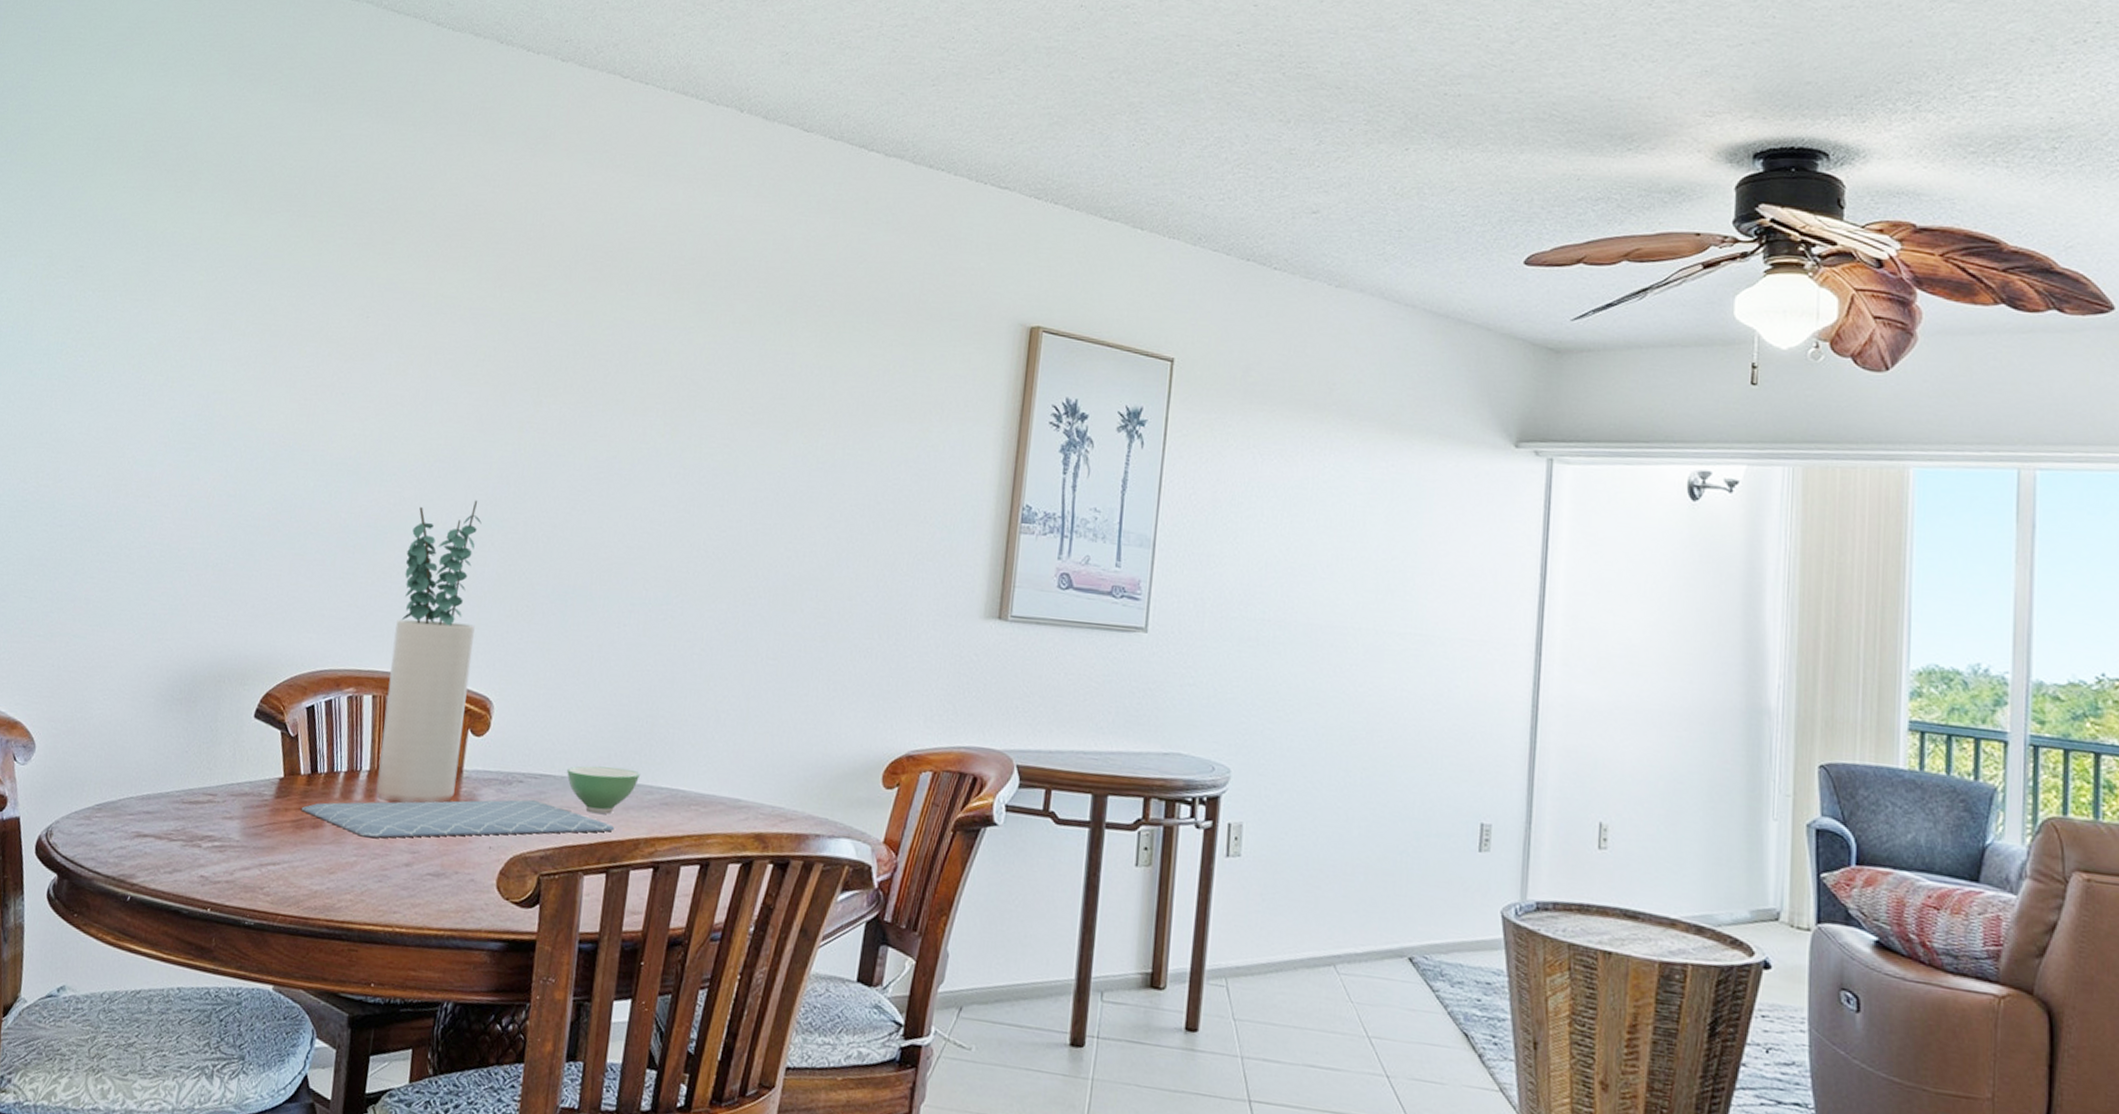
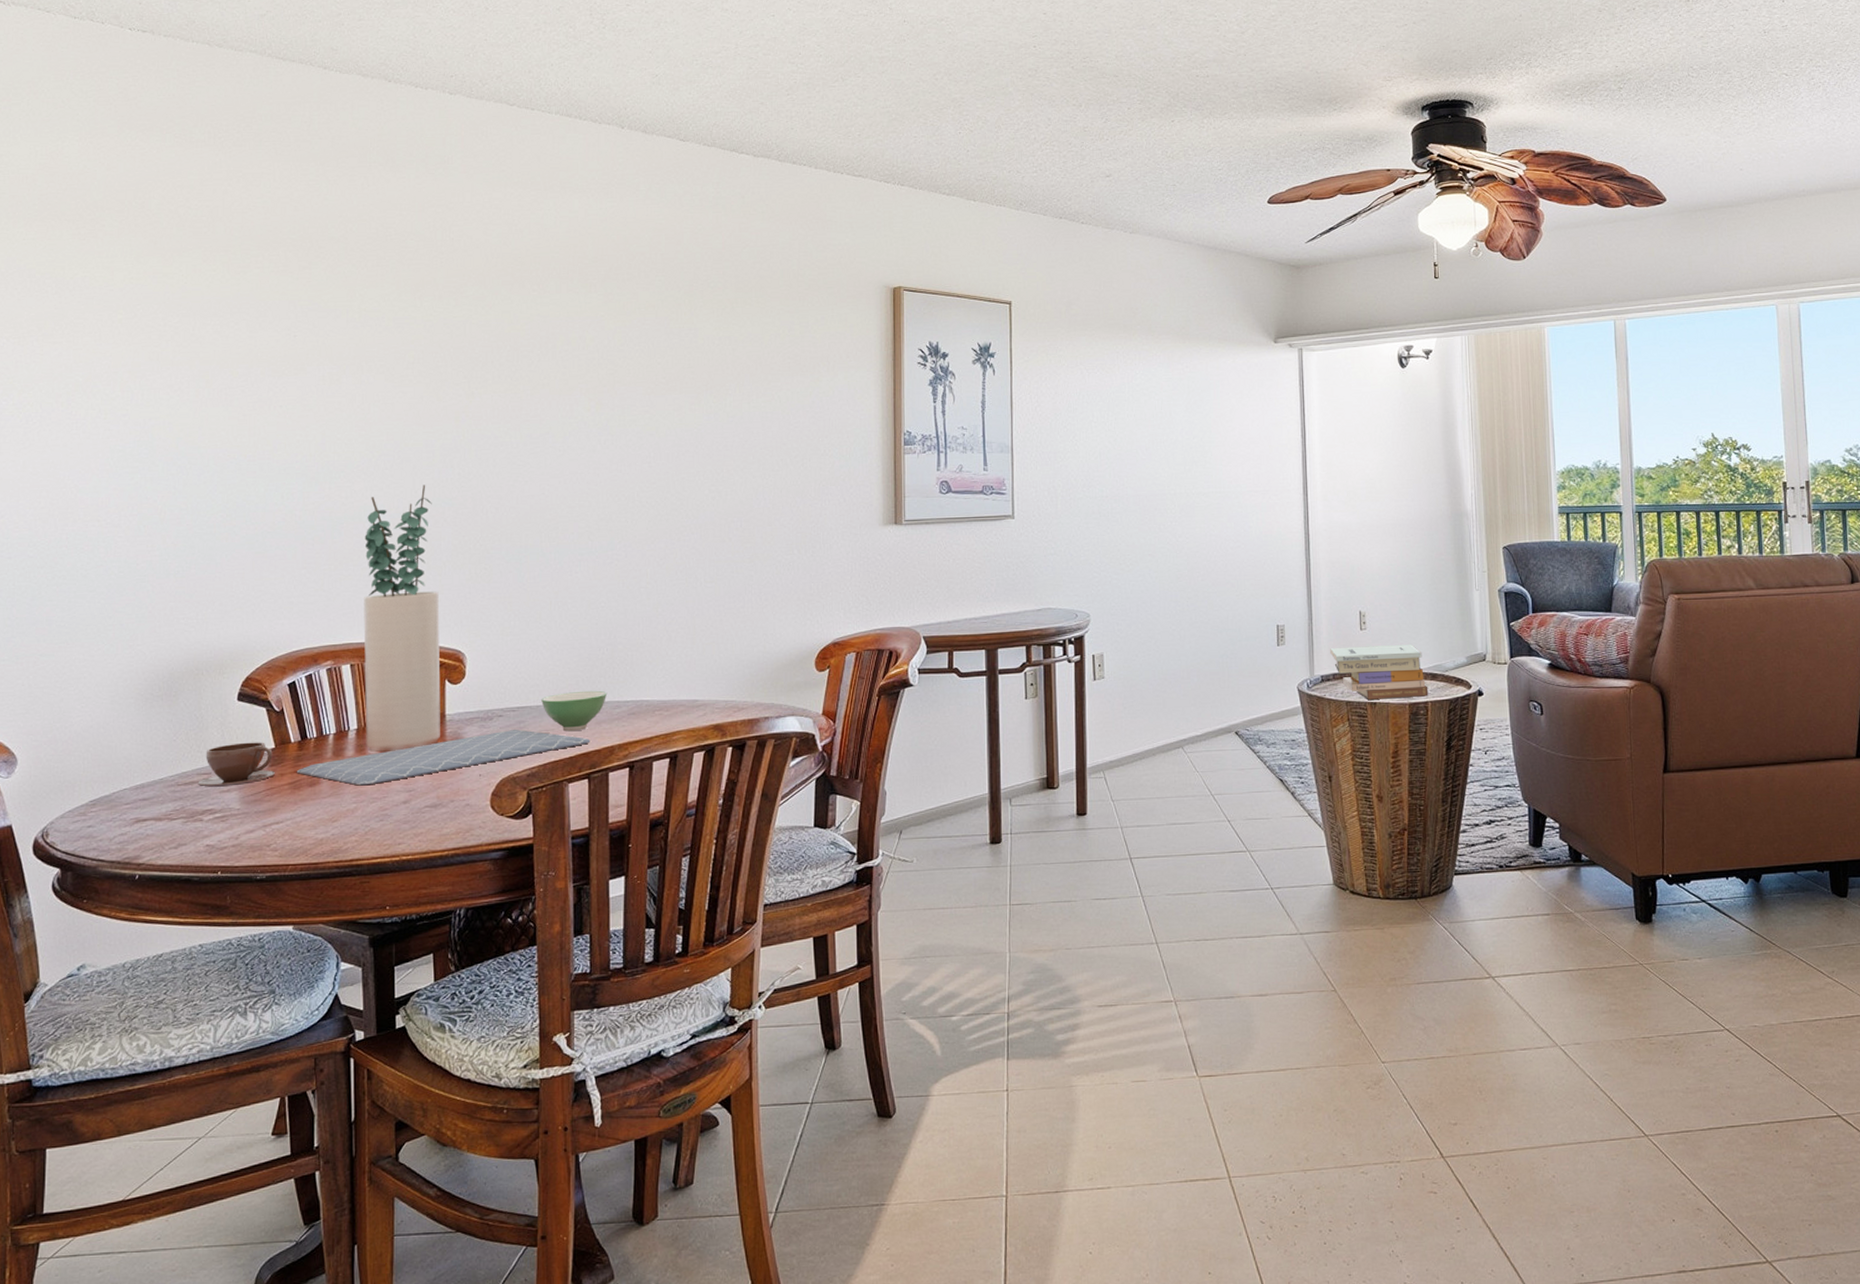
teacup: none [202,765,281,814] -> present [197,742,276,787]
books: none [1552,866,1690,956] -> present [1330,644,1429,700]

